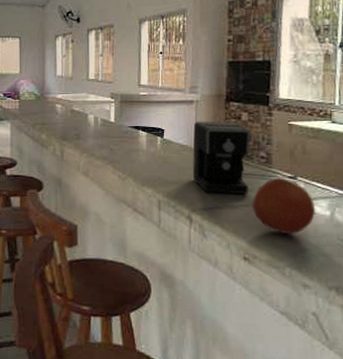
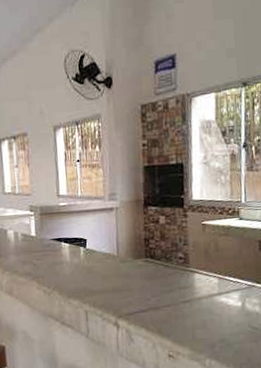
coffee maker: present [193,121,299,194] -> none [114,226,213,298]
fruit: present [253,177,315,234] -> none [174,275,229,328]

